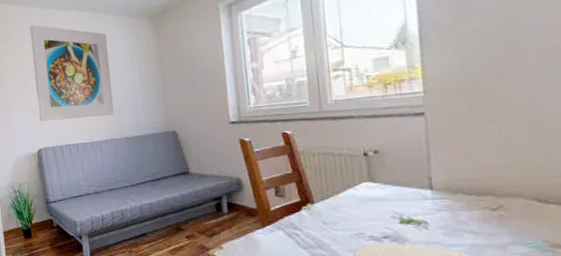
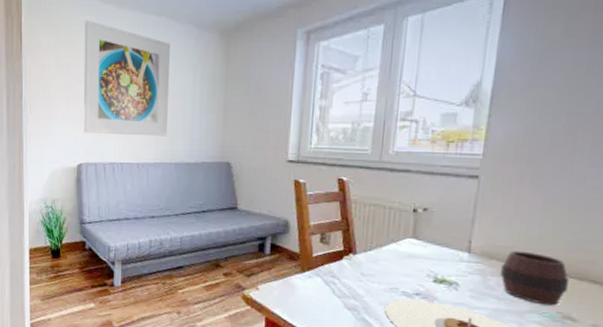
cup: none [469,181,549,235] -> present [500,250,569,306]

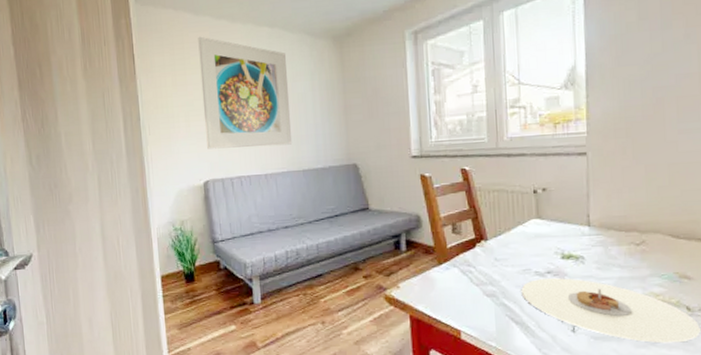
cup: present [500,250,569,306] -> none [619,218,679,268]

